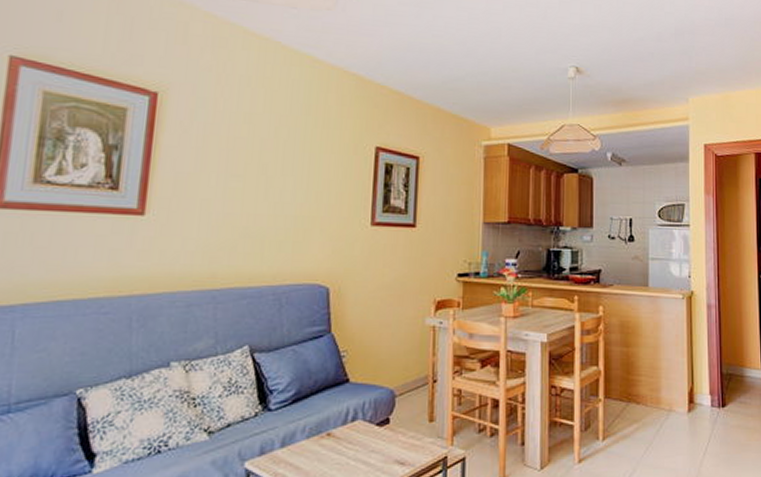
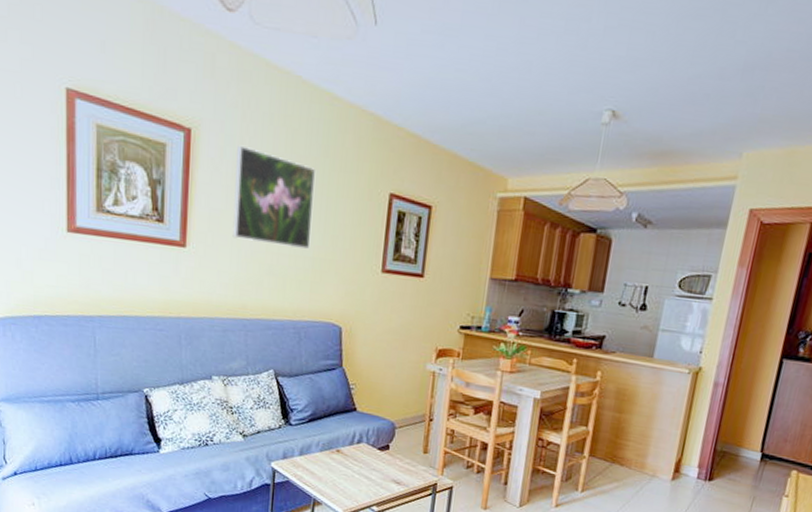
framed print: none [202,107,297,207] -> present [232,145,315,249]

